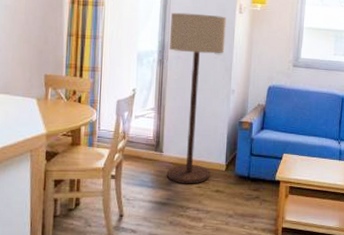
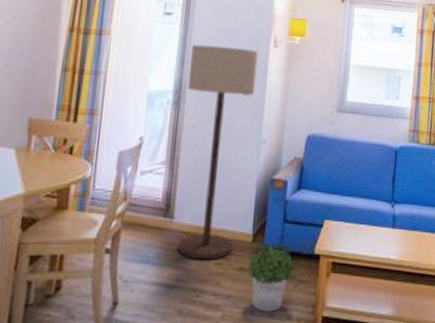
potted plant: none [223,171,261,223] -> present [248,242,297,312]

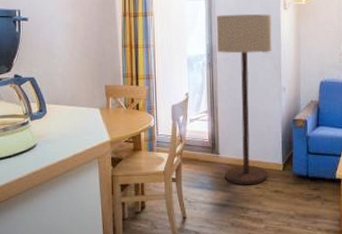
potted plant: present [248,242,297,312] -> none [282,170,322,224]

